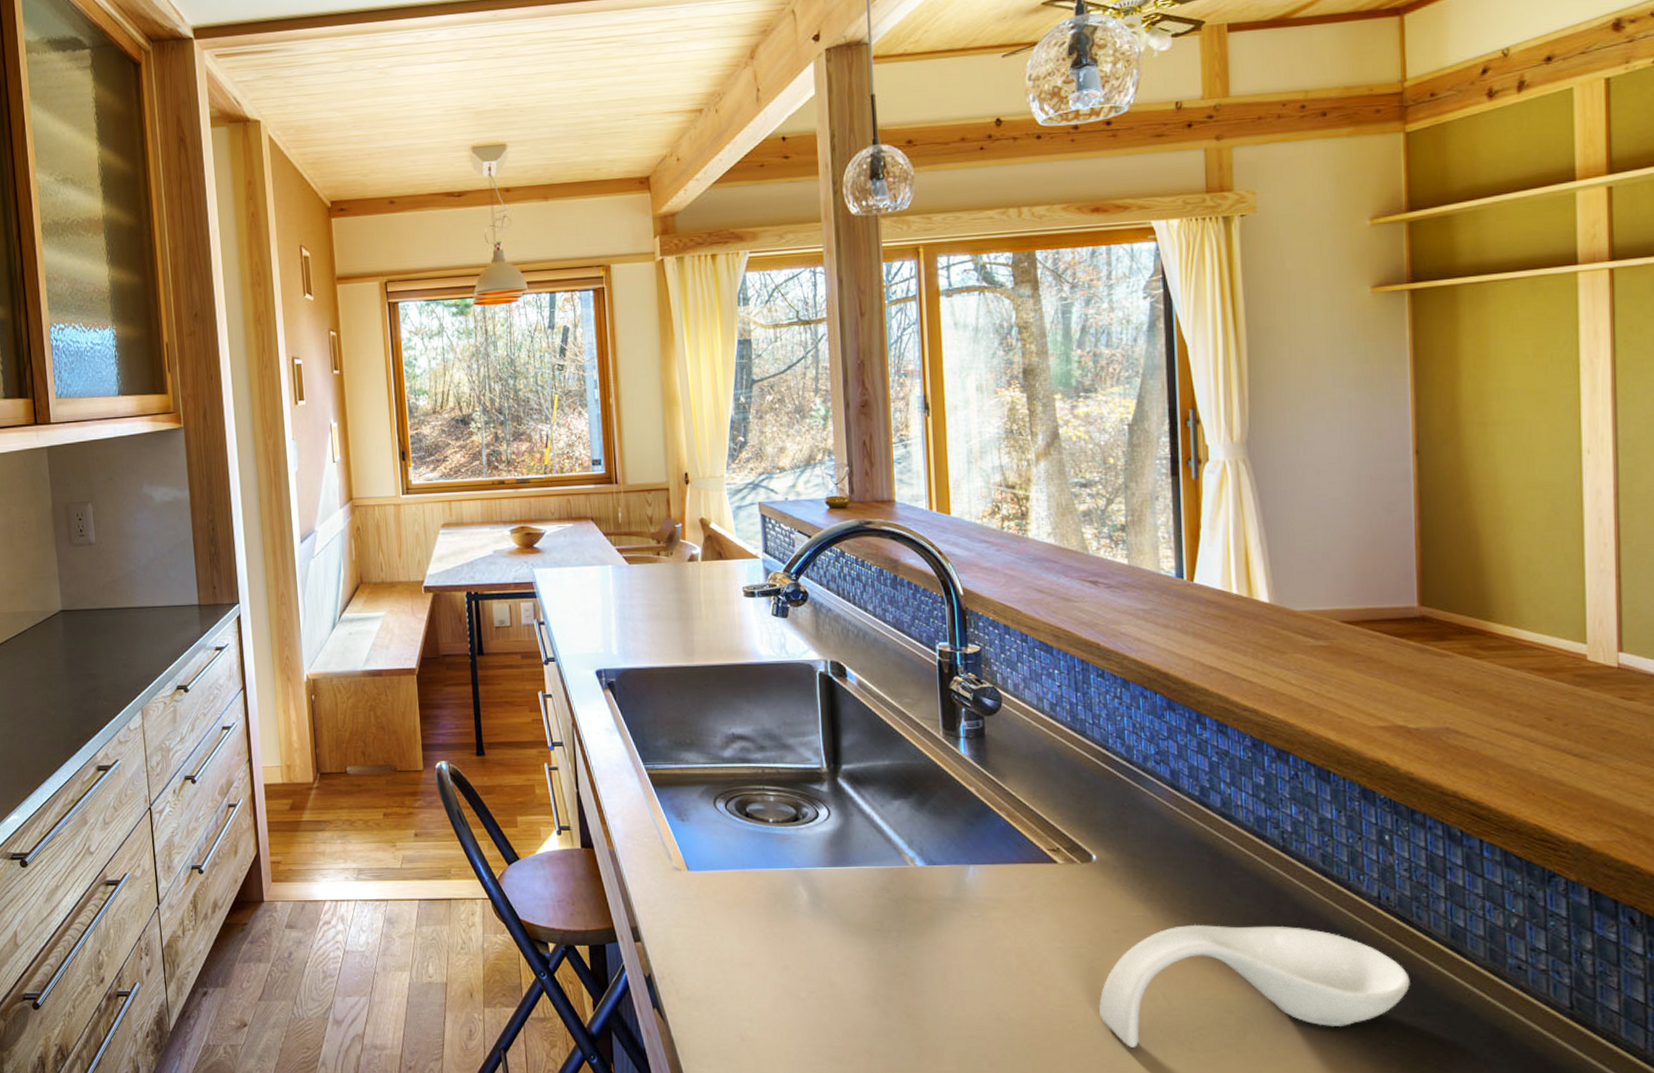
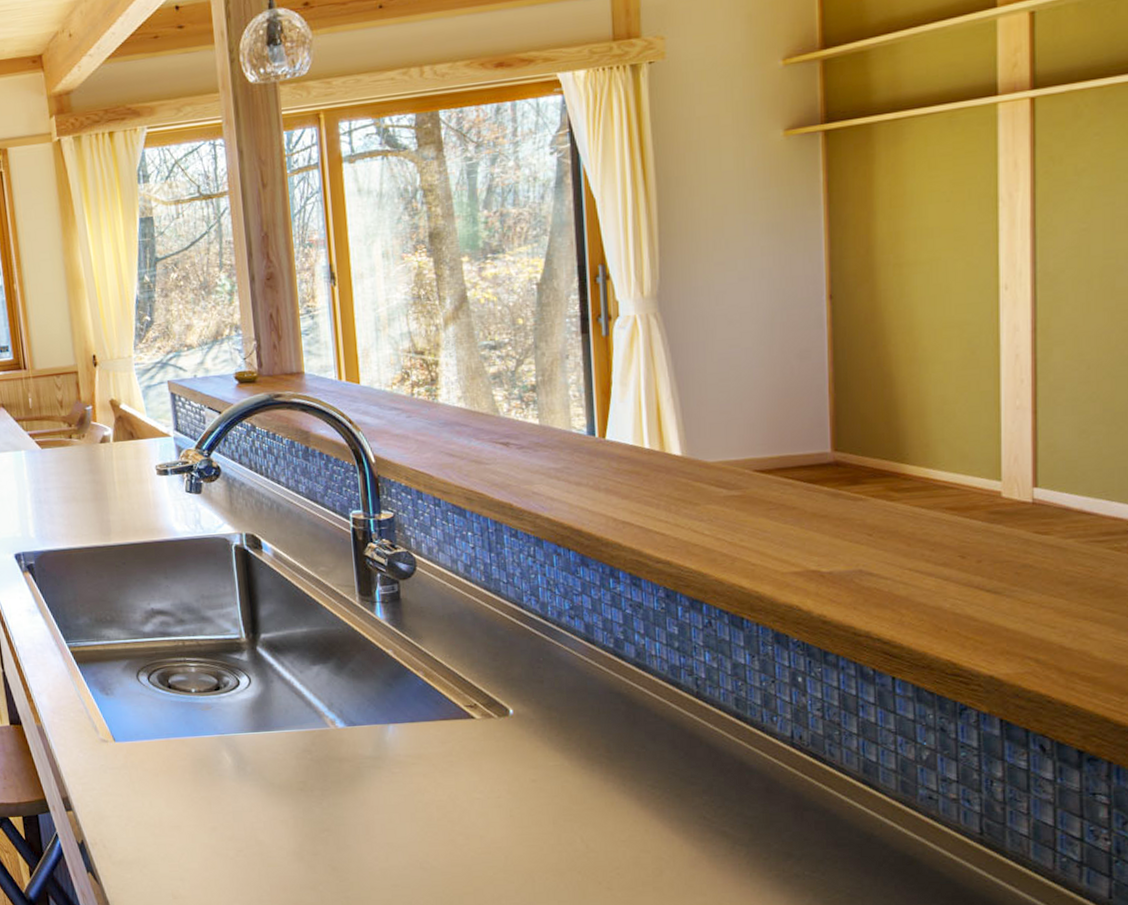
spoon rest: present [1099,924,1410,1047] -> none [519,769,823,889]

